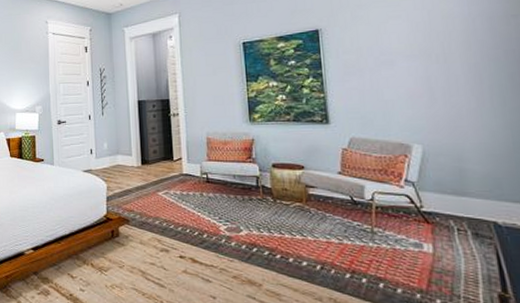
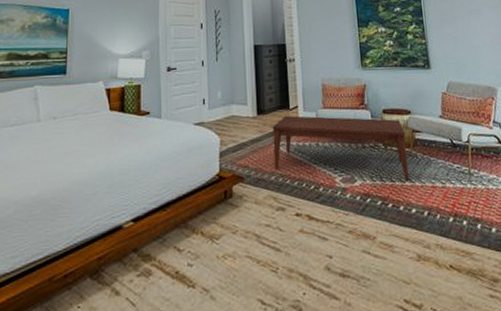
coffee table: none [156,167,301,234] -> present [272,116,409,180]

